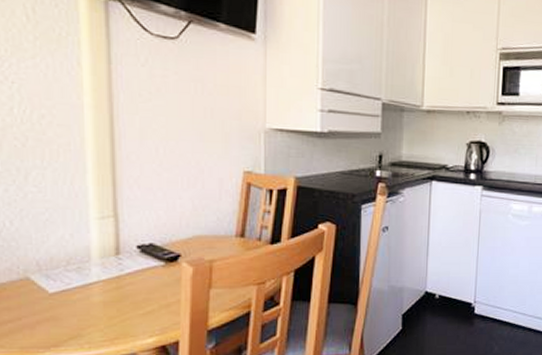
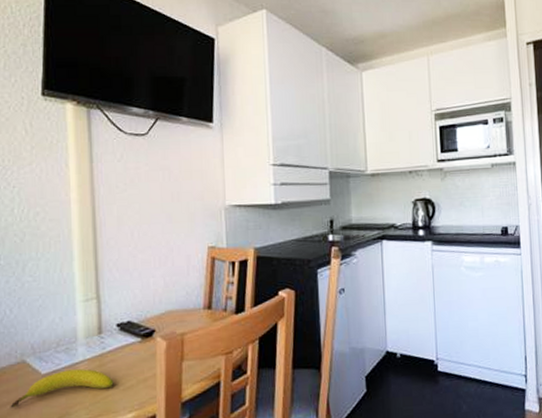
fruit: none [11,290,133,326] -> present [10,369,114,408]

